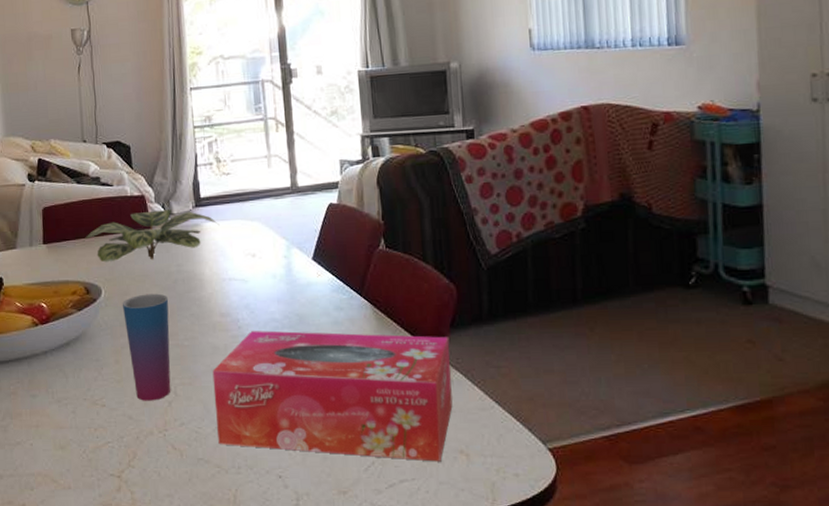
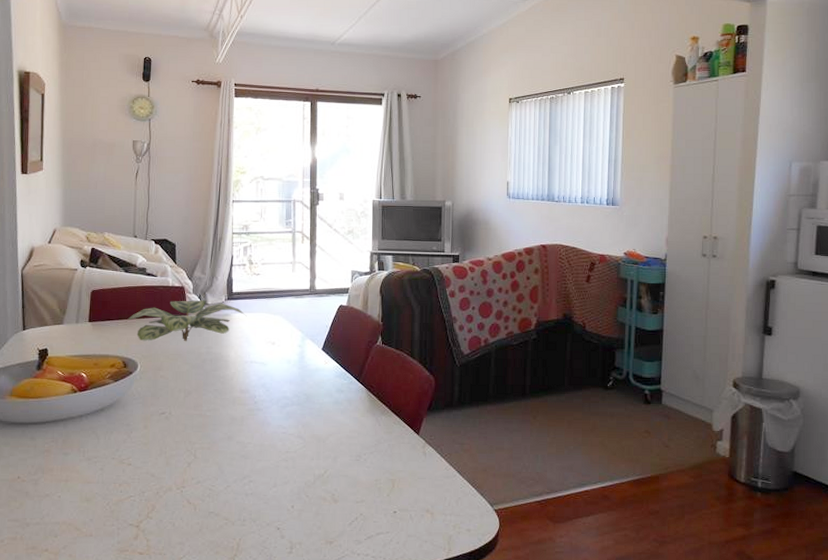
cup: present [123,293,171,401] -> none [155,370,197,462]
tissue box: present [212,330,453,462] -> none [228,406,426,519]

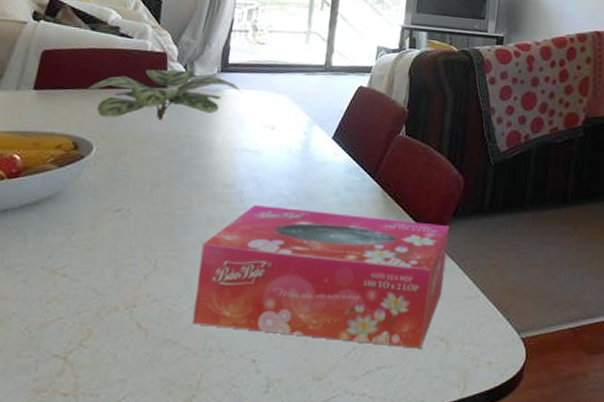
tissue box: none [228,406,426,519] -> present [192,205,450,349]

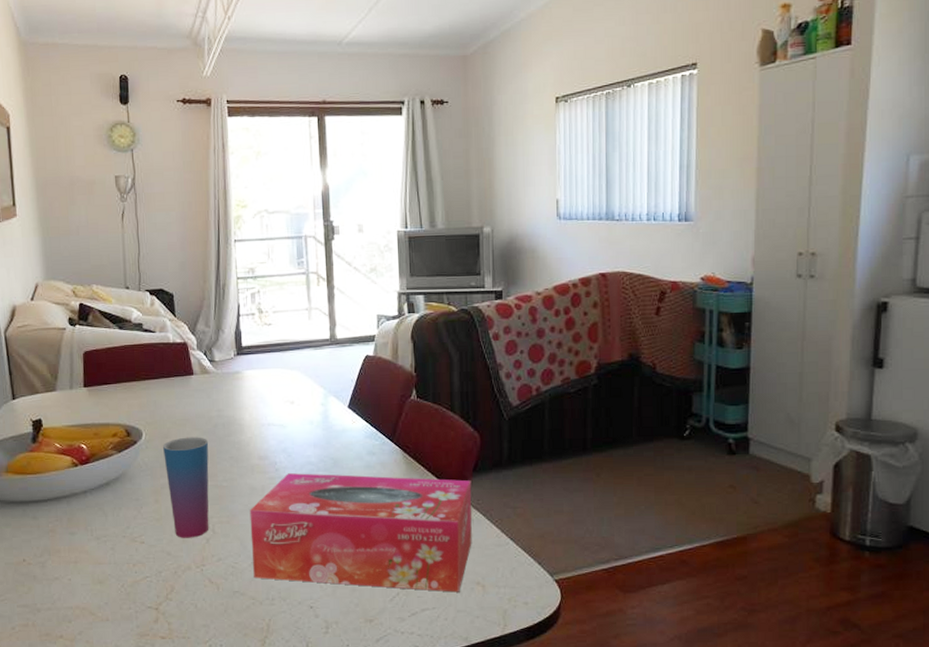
plant: present [83,69,243,121] -> none [124,357,260,407]
cup: none [107,156,170,273] -> present [163,437,209,538]

